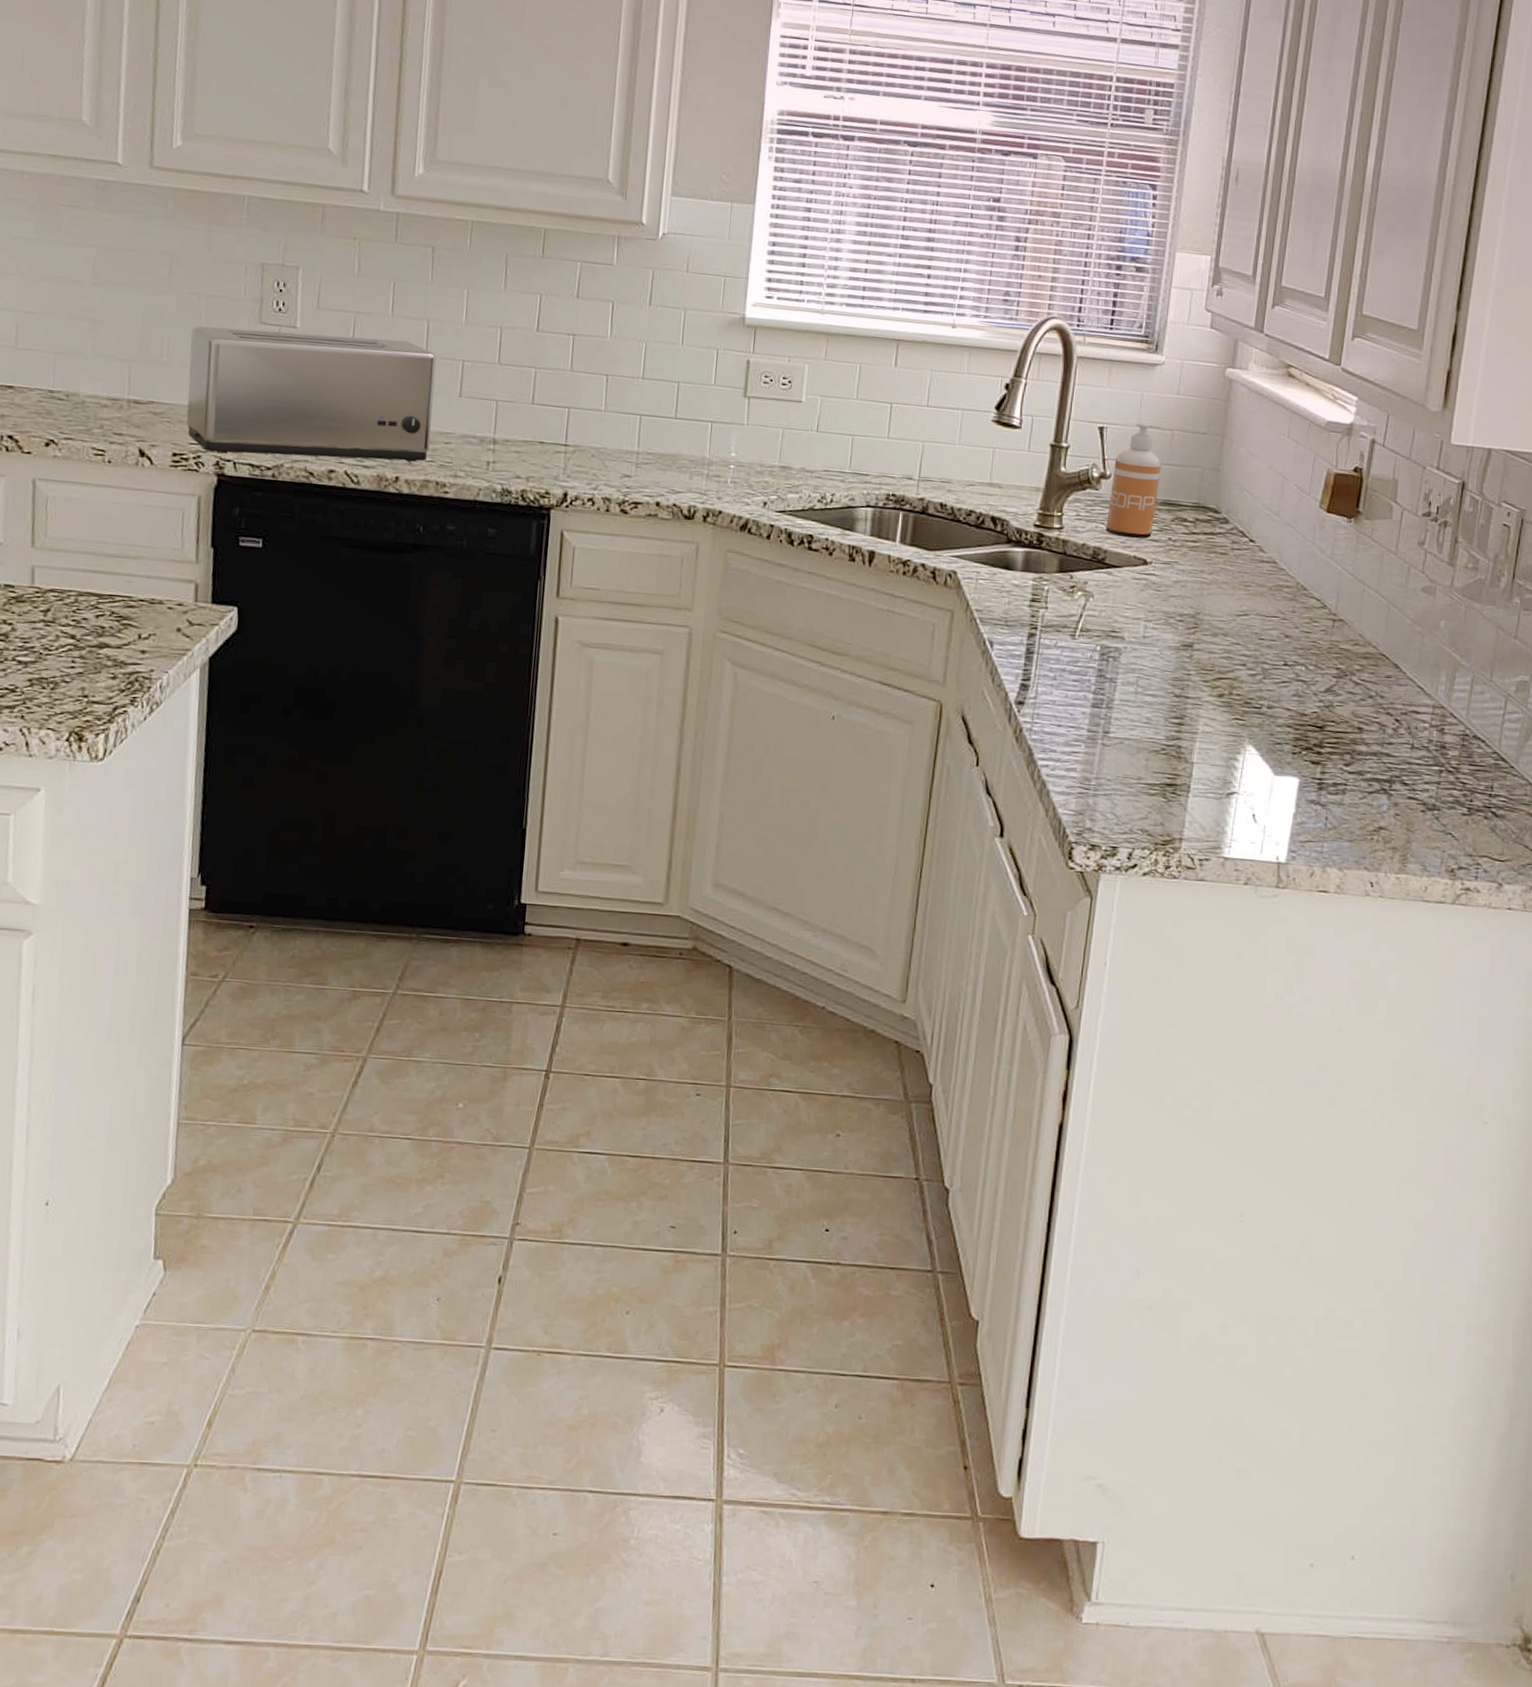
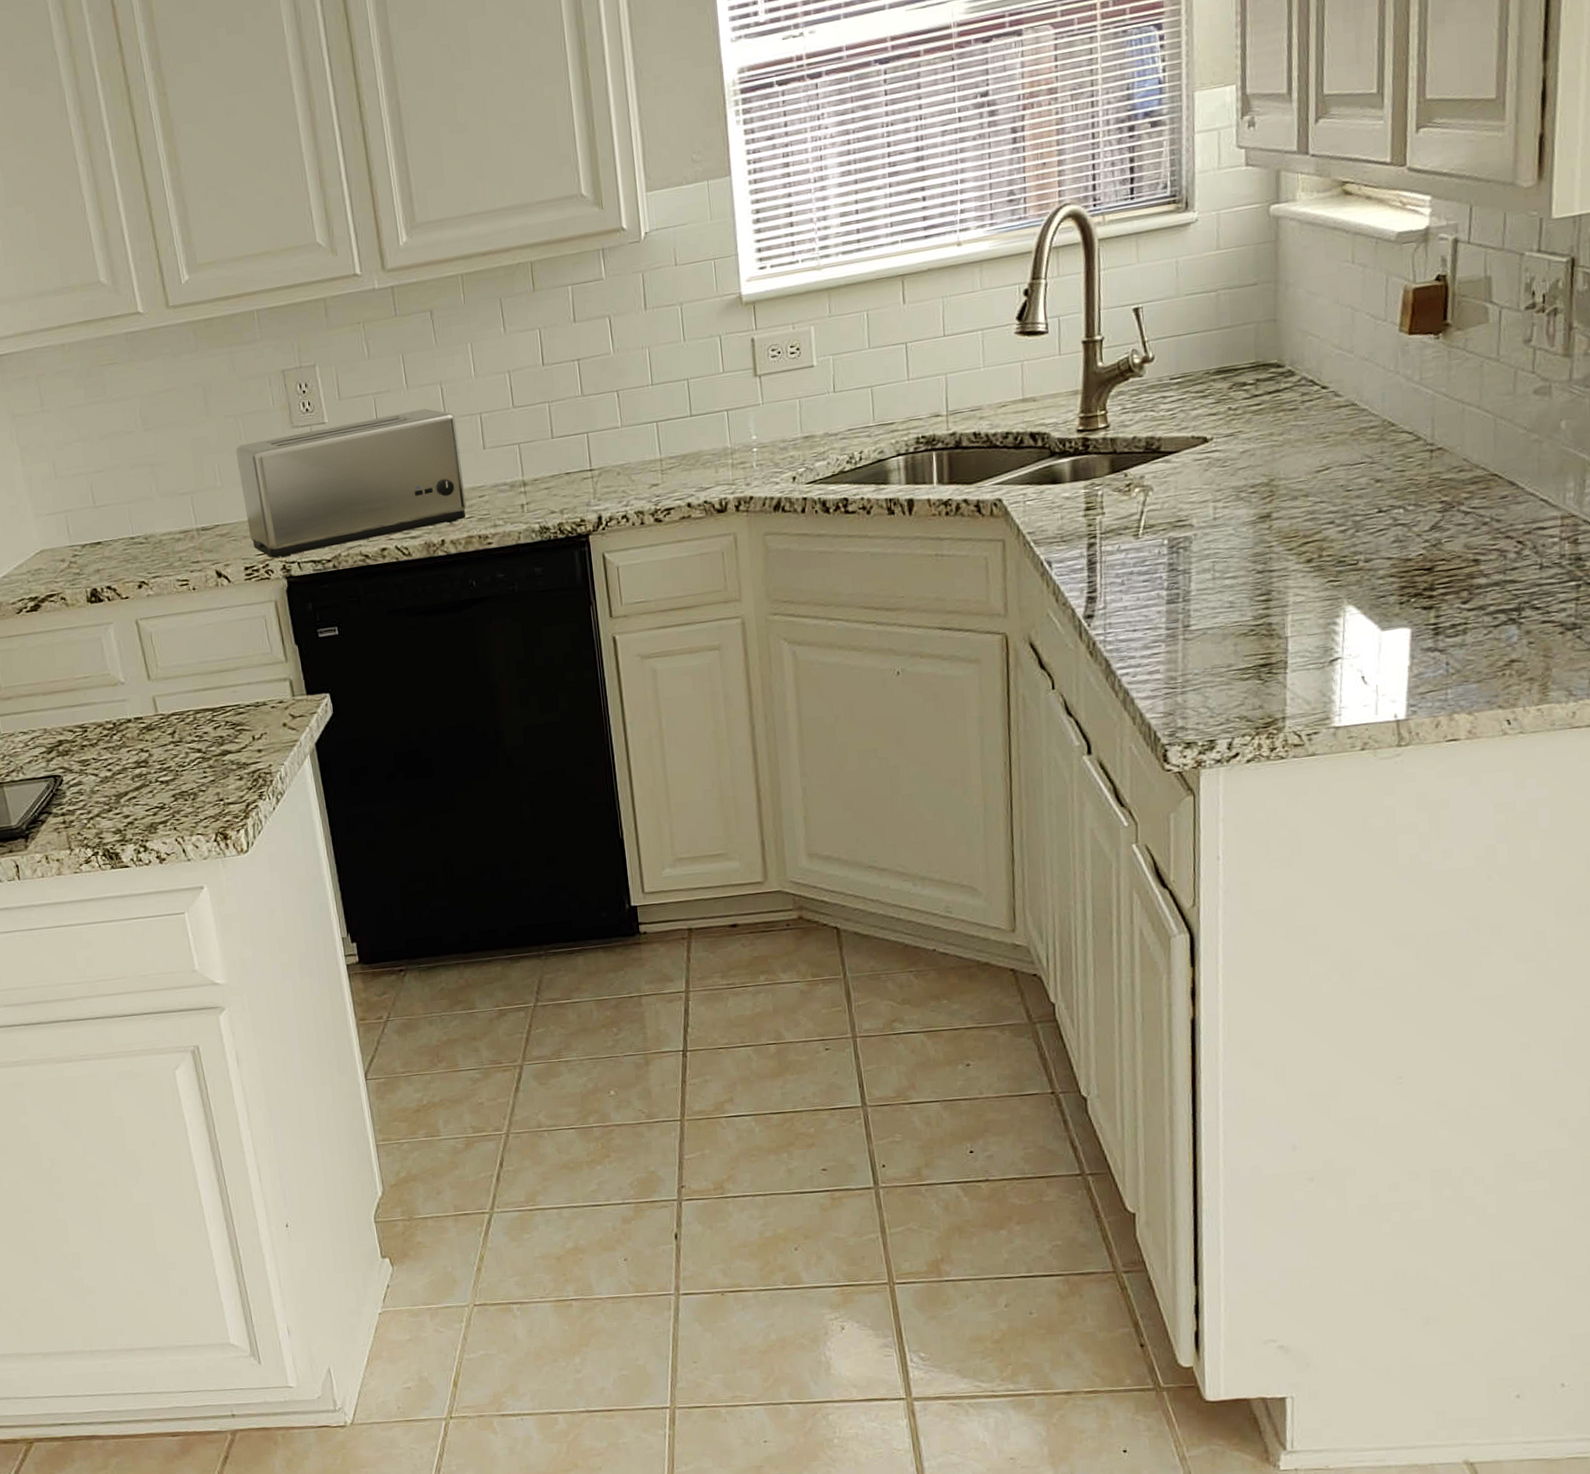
soap dispenser: present [1106,422,1165,539] -> none [1156,289,1210,420]

